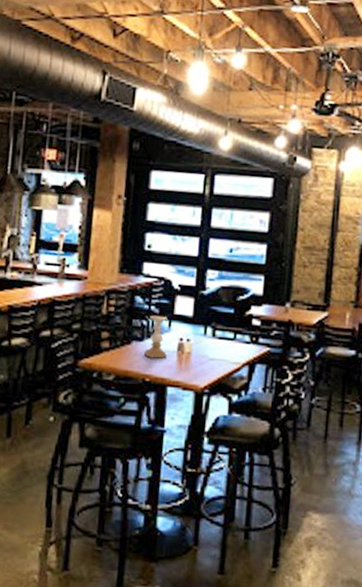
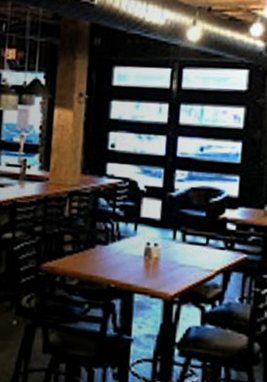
candle holder: present [144,315,168,359] -> none [109,218,133,264]

